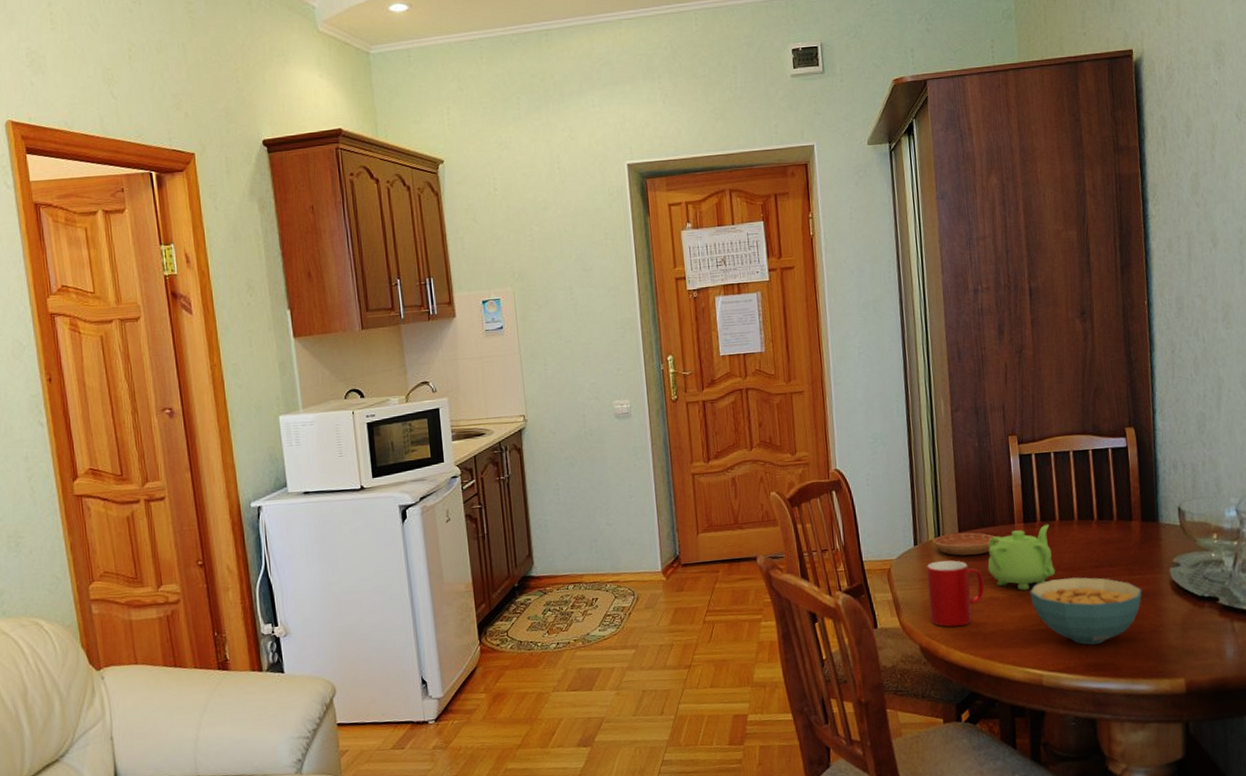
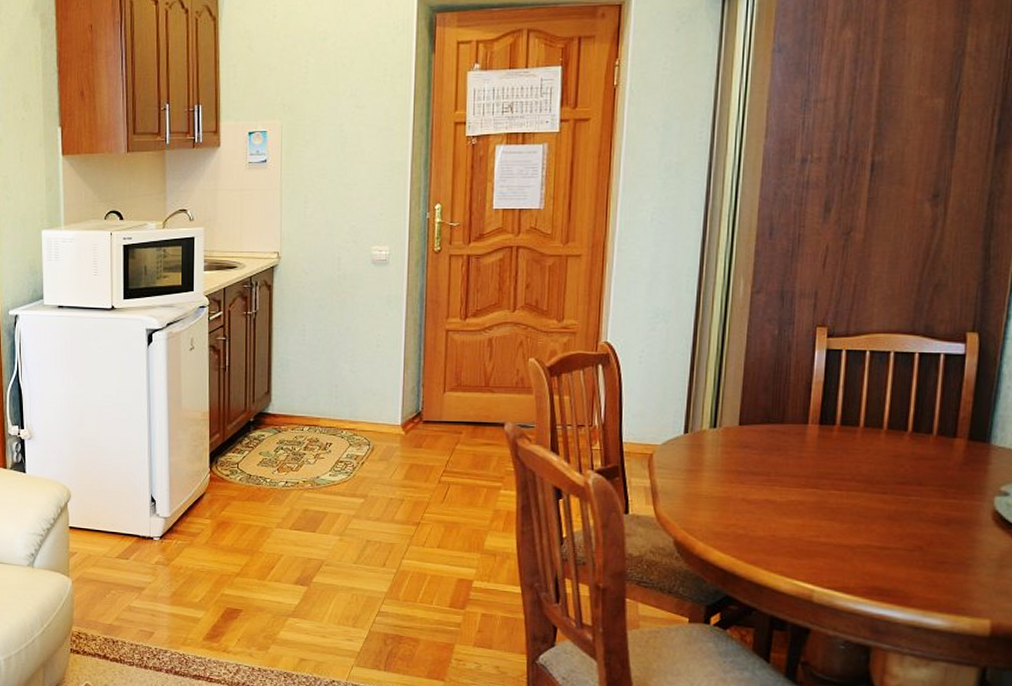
cup: present [926,560,985,627] -> none [690,453,761,526]
saucer: present [933,532,998,556] -> none [707,425,785,452]
teapot: present [987,523,1056,591] -> none [767,429,851,497]
cereal bowl: present [1030,577,1142,645] -> none [813,490,955,567]

